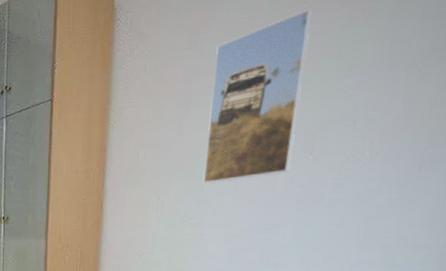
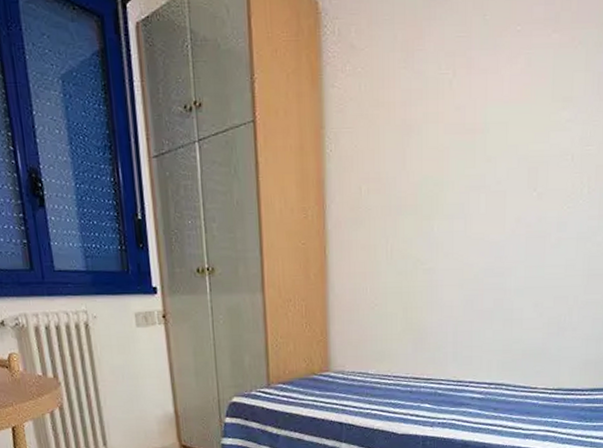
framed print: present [202,9,312,184] -> none [432,32,526,224]

